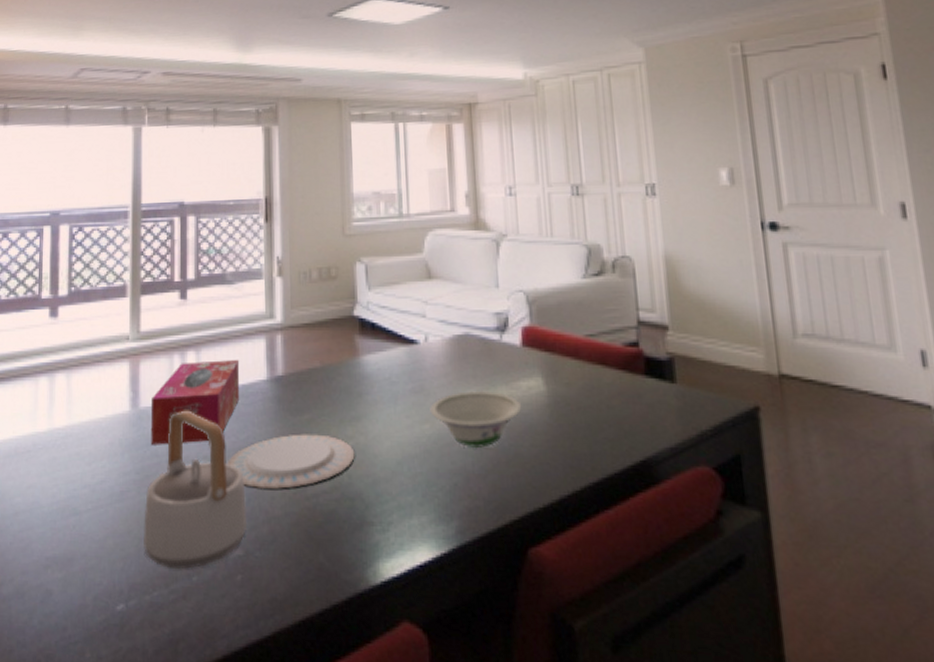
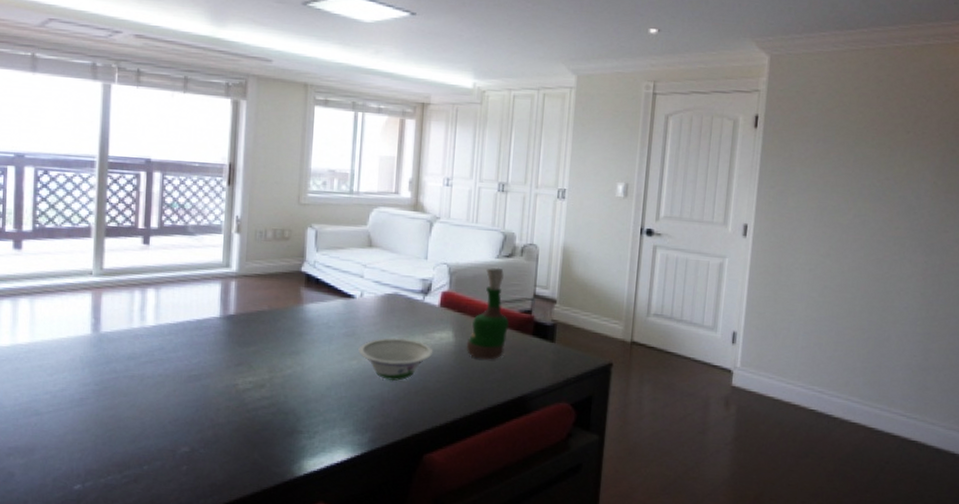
teapot: present [144,410,248,570] -> none [100,337,195,461]
tissue box: present [150,359,240,445] -> none [110,298,196,364]
plate: present [226,434,355,490] -> none [179,361,292,403]
grog bottle: none [561,290,613,412] -> present [466,267,510,360]

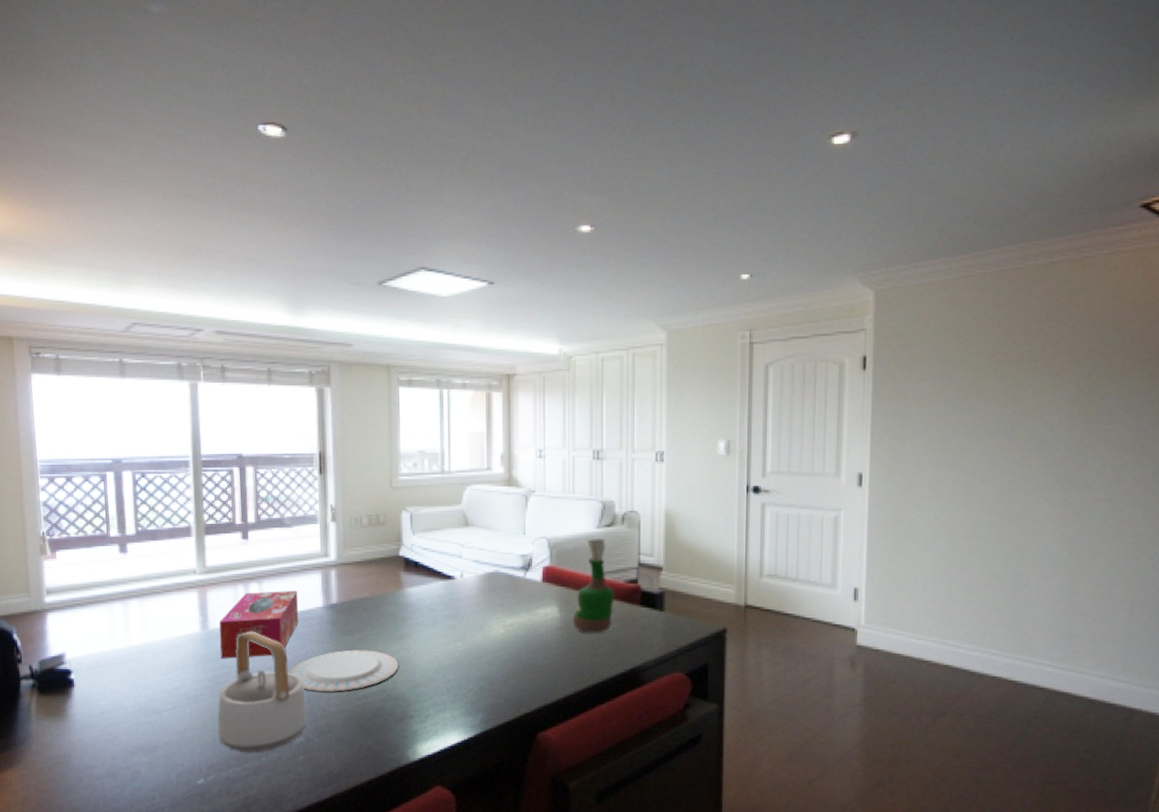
teapot: none [100,337,195,461] -> present [217,631,308,753]
tissue box: none [110,298,196,364] -> present [219,590,299,659]
plate: none [179,361,292,403] -> present [288,649,399,693]
bowl: present [358,337,433,381] -> none [463,616,539,661]

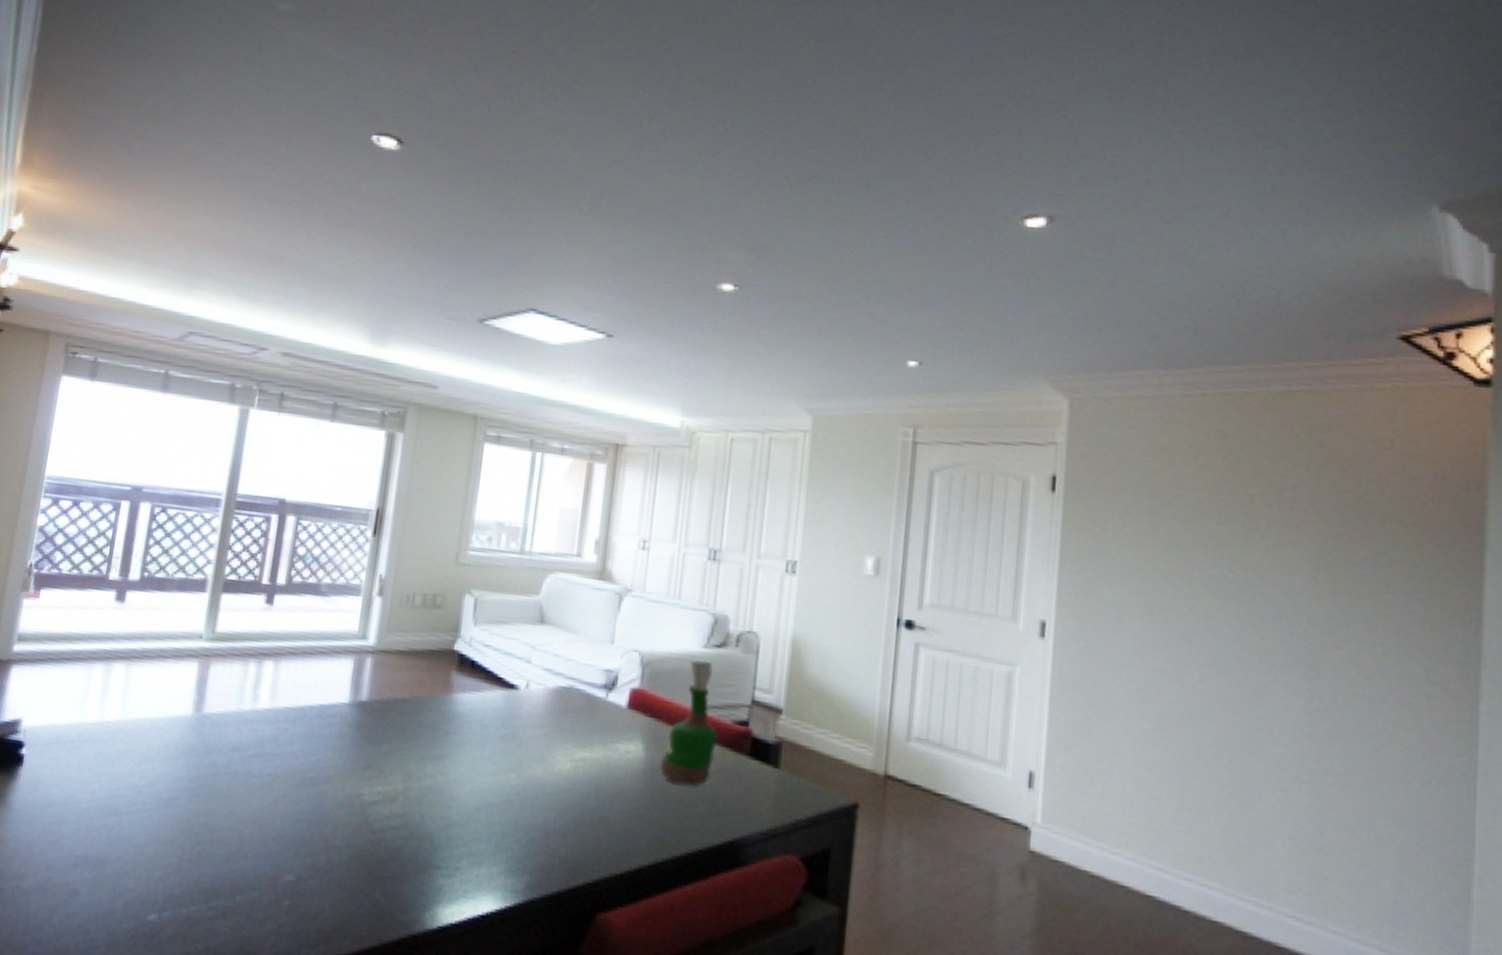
teapot: present [217,631,308,753] -> none [187,722,308,888]
tissue box: present [219,590,299,659] -> none [210,672,322,759]
plate: present [288,649,399,693] -> none [290,763,432,820]

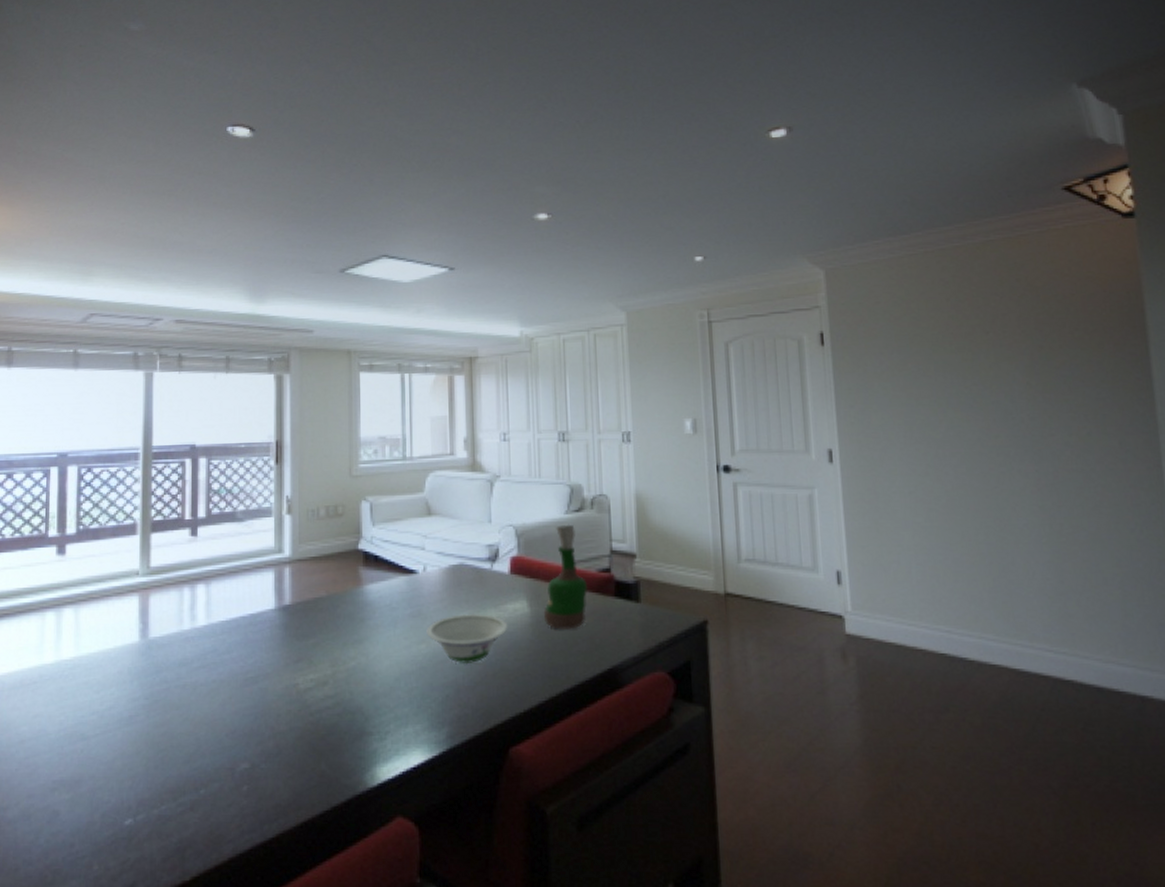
bowl: none [519,745,616,806] -> present [426,613,508,665]

